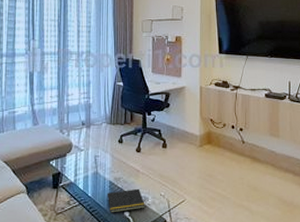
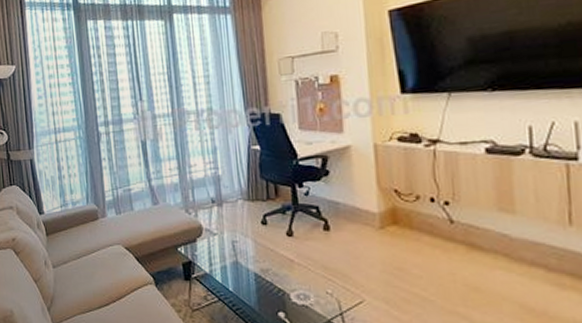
notepad: present [106,188,145,213] -> none [252,283,306,313]

